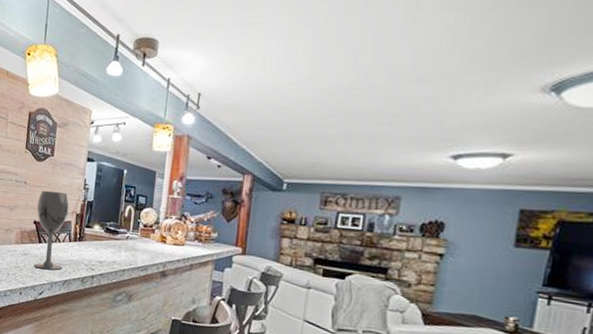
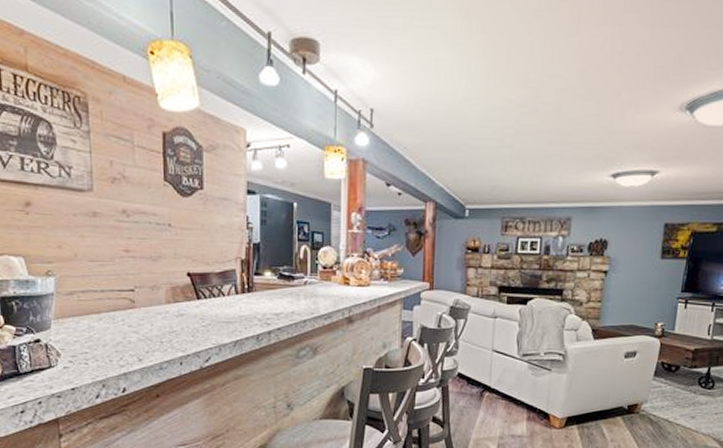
wine glass: present [33,190,69,270] -> none [188,233,231,331]

